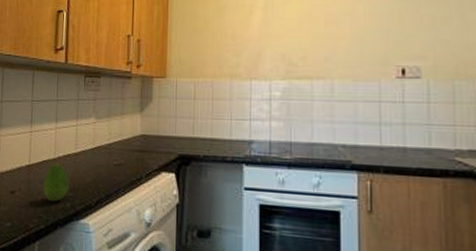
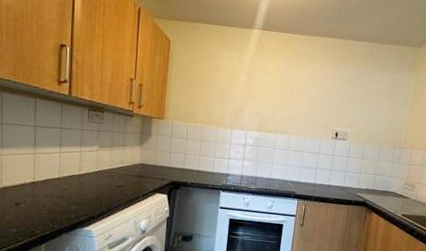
fruit: present [43,162,70,202] -> none [48,181,74,214]

